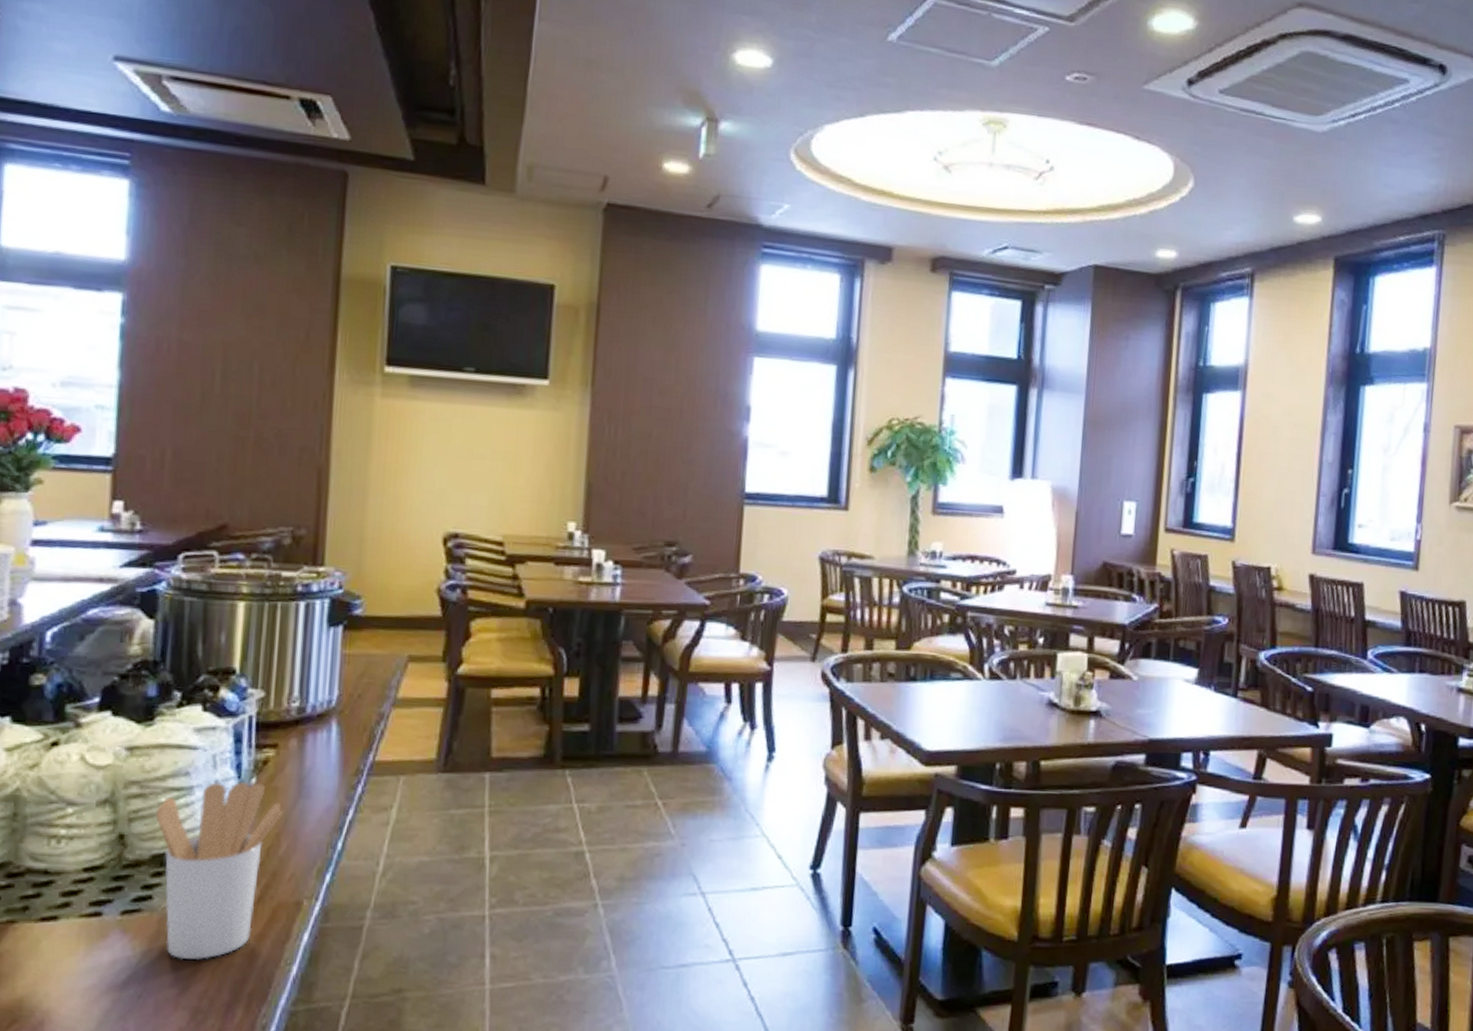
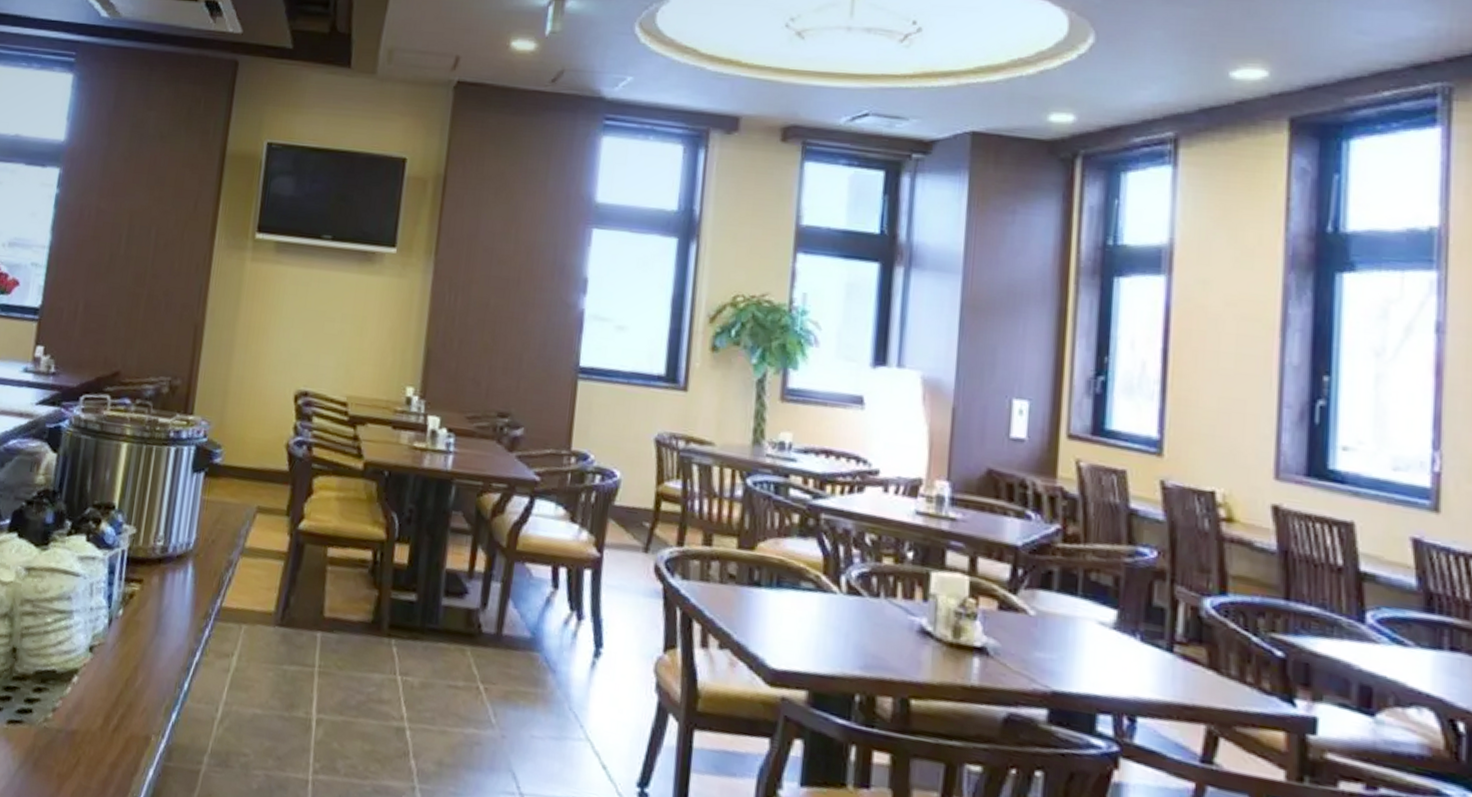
utensil holder: present [155,781,283,960] -> none [38,609,142,780]

